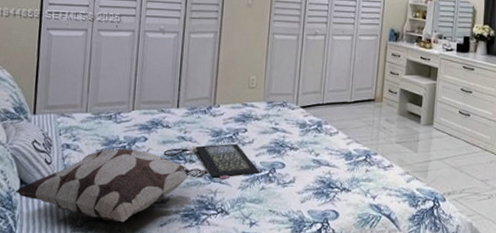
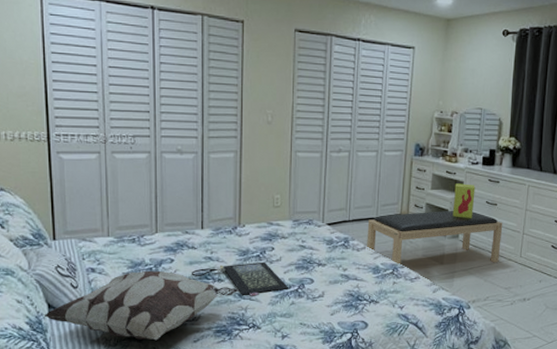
bench: none [340,96,479,153] -> present [367,210,503,264]
decorative box: none [427,69,450,106] -> present [452,183,475,218]

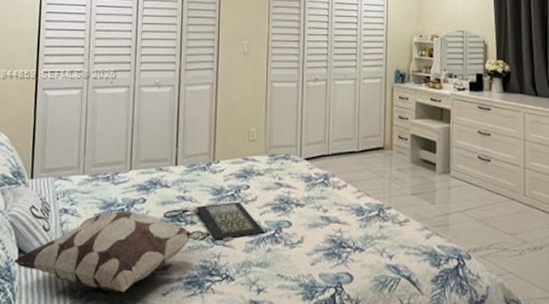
bench: present [367,210,503,264] -> none [348,141,500,205]
decorative box: present [452,183,475,218] -> none [441,112,465,151]

